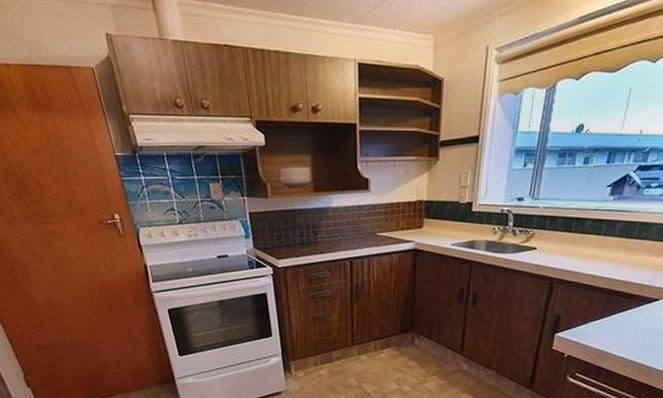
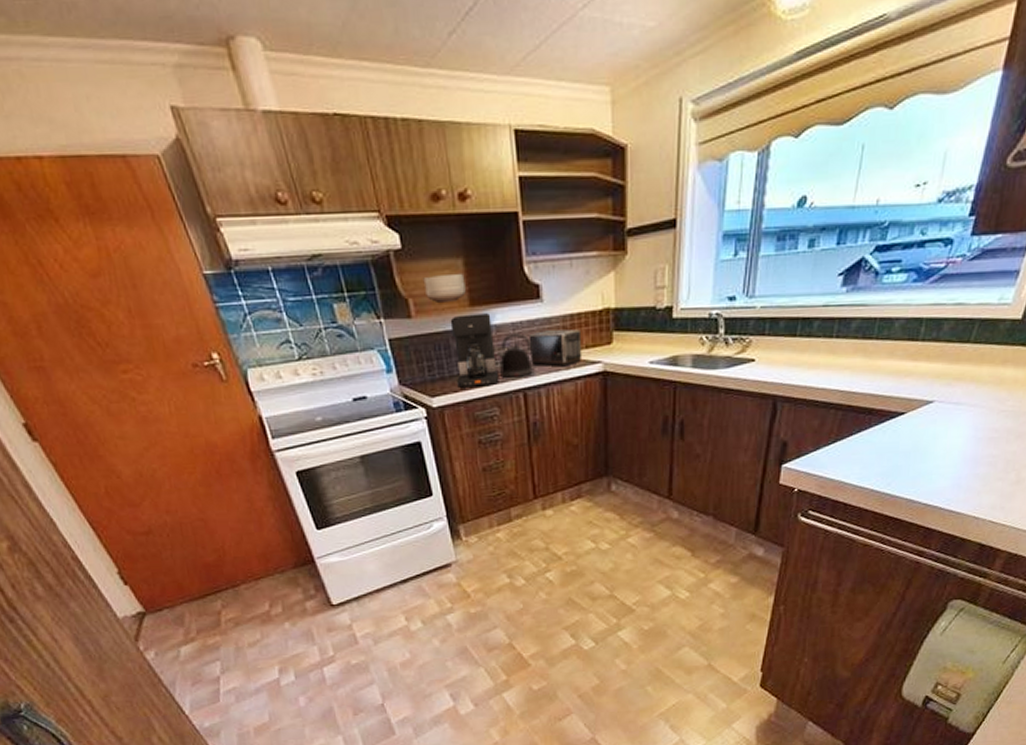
coffee maker: none [297,198,332,254] -> present [450,313,499,388]
kettle: none [331,215,360,249] -> present [496,333,535,378]
toaster: none [357,214,399,243] -> present [528,329,583,367]

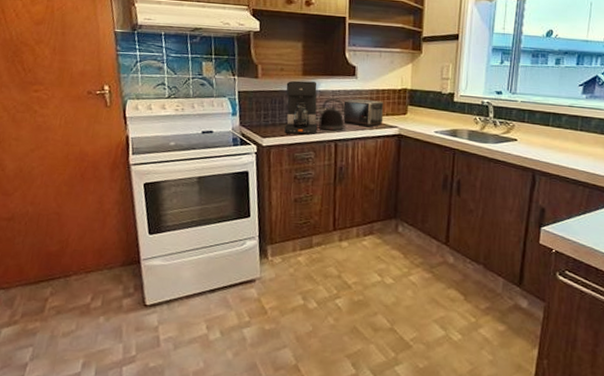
bowl: present [423,273,466,304] -> none [270,51,302,71]

